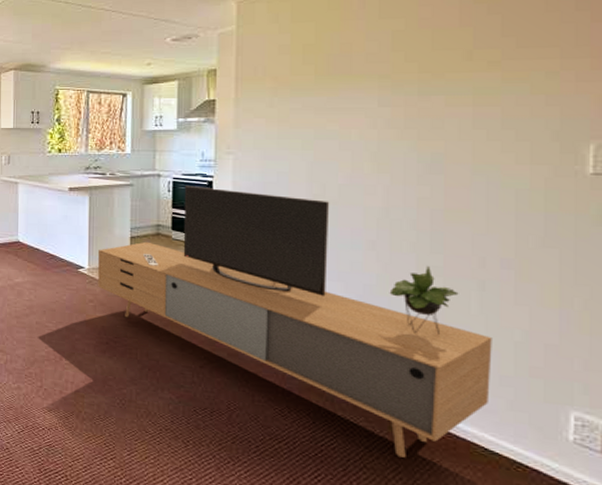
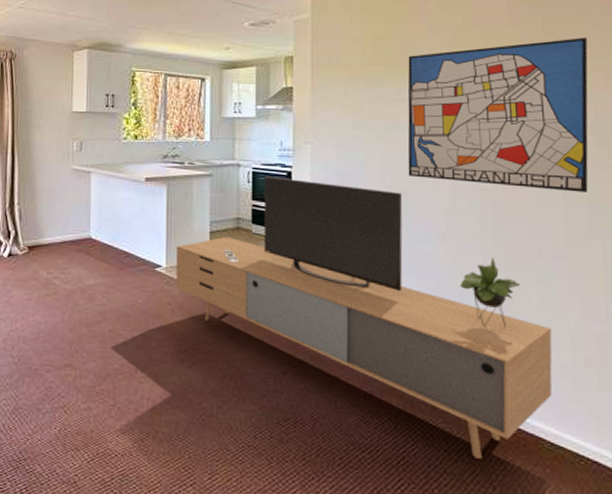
wall art: none [337,36,556,201] -> present [407,38,588,192]

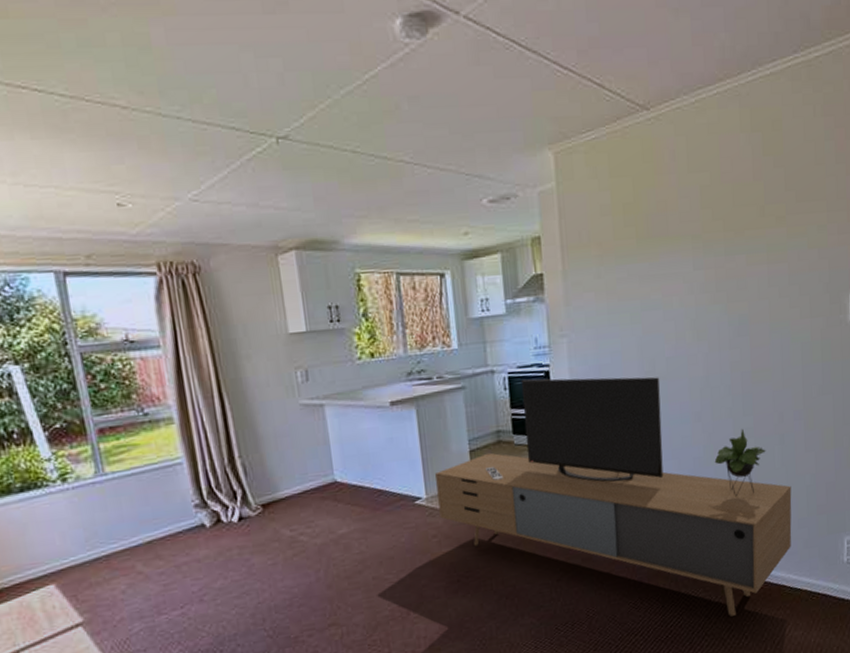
wall art: present [407,38,588,192] -> none [659,189,824,359]

